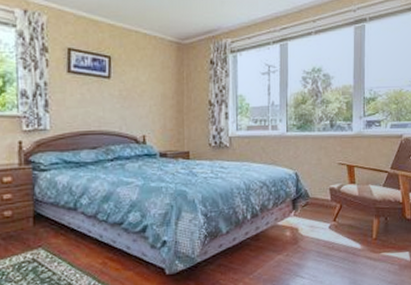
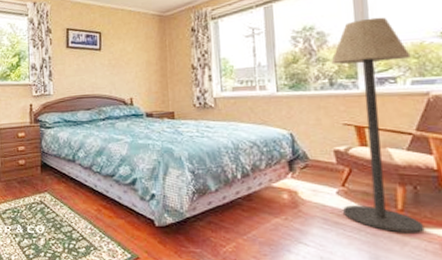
floor lamp: none [333,64,392,259] -> present [331,17,425,233]

